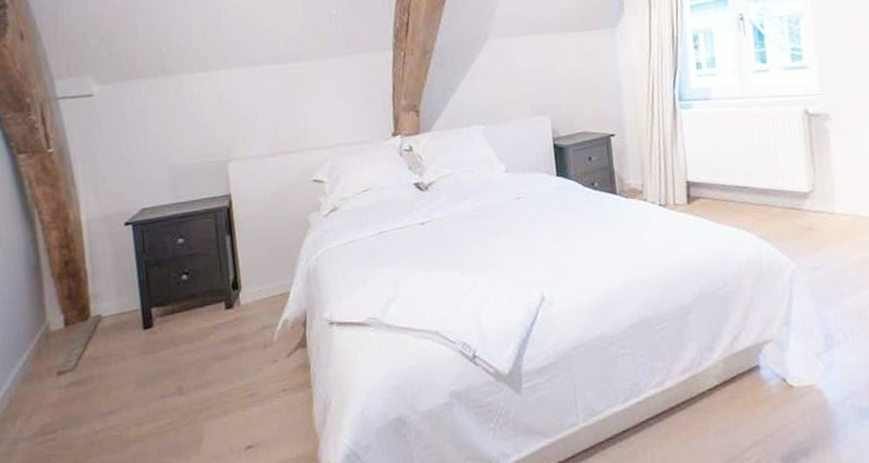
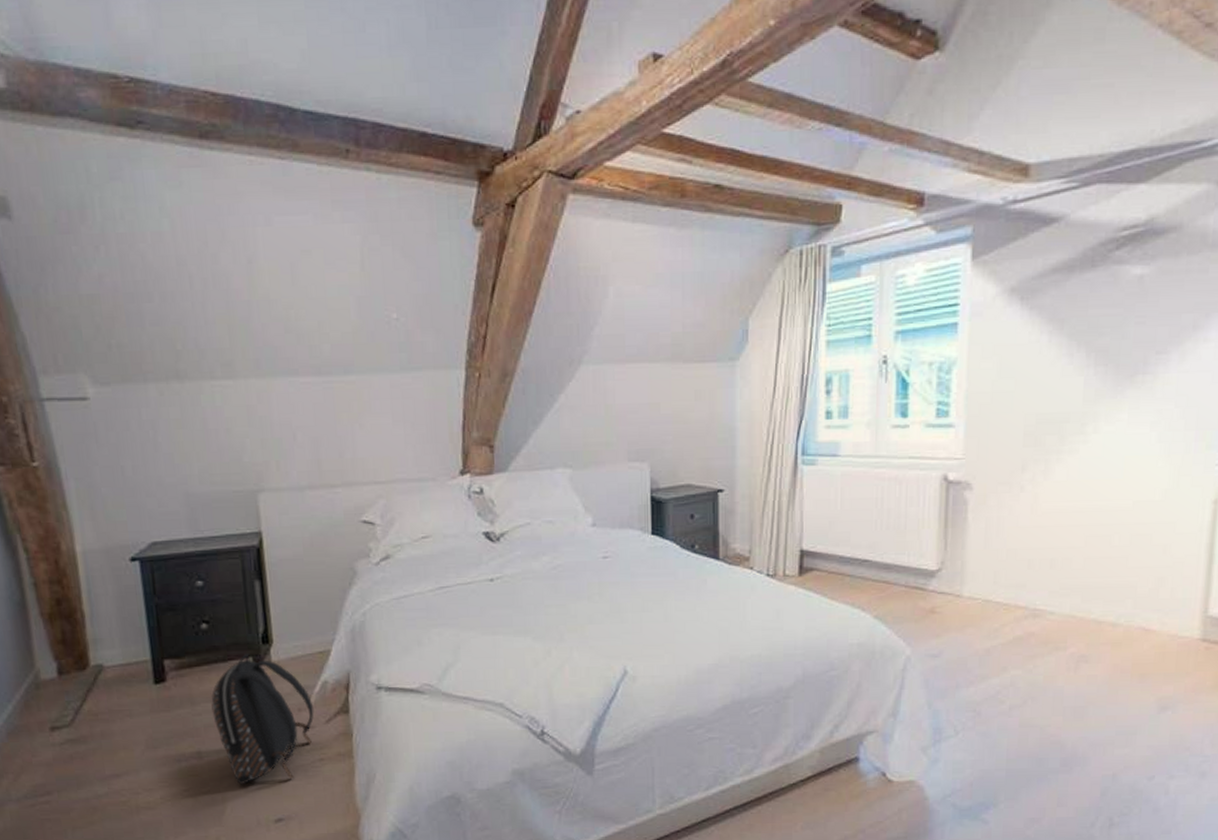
backpack: none [190,299,277,416] -> present [211,654,314,785]

